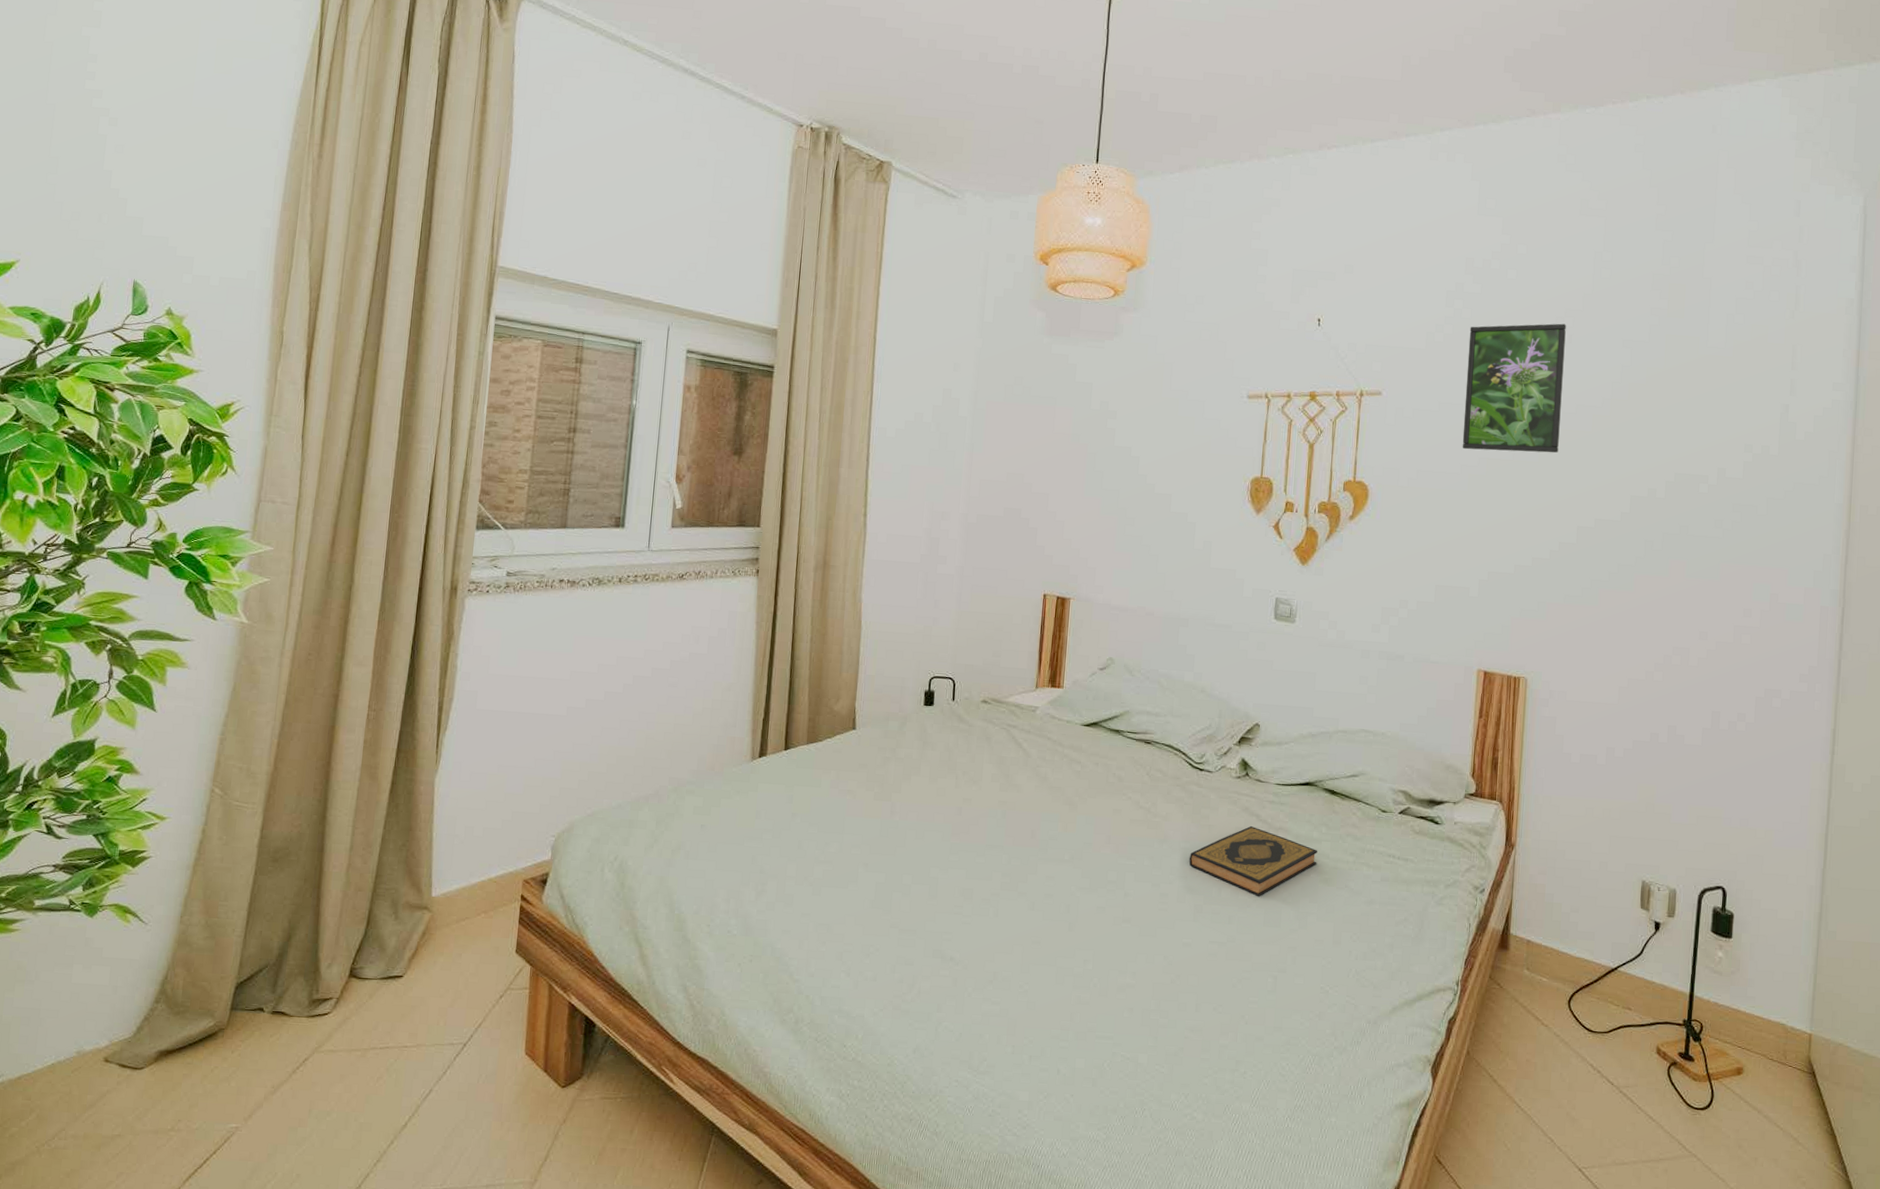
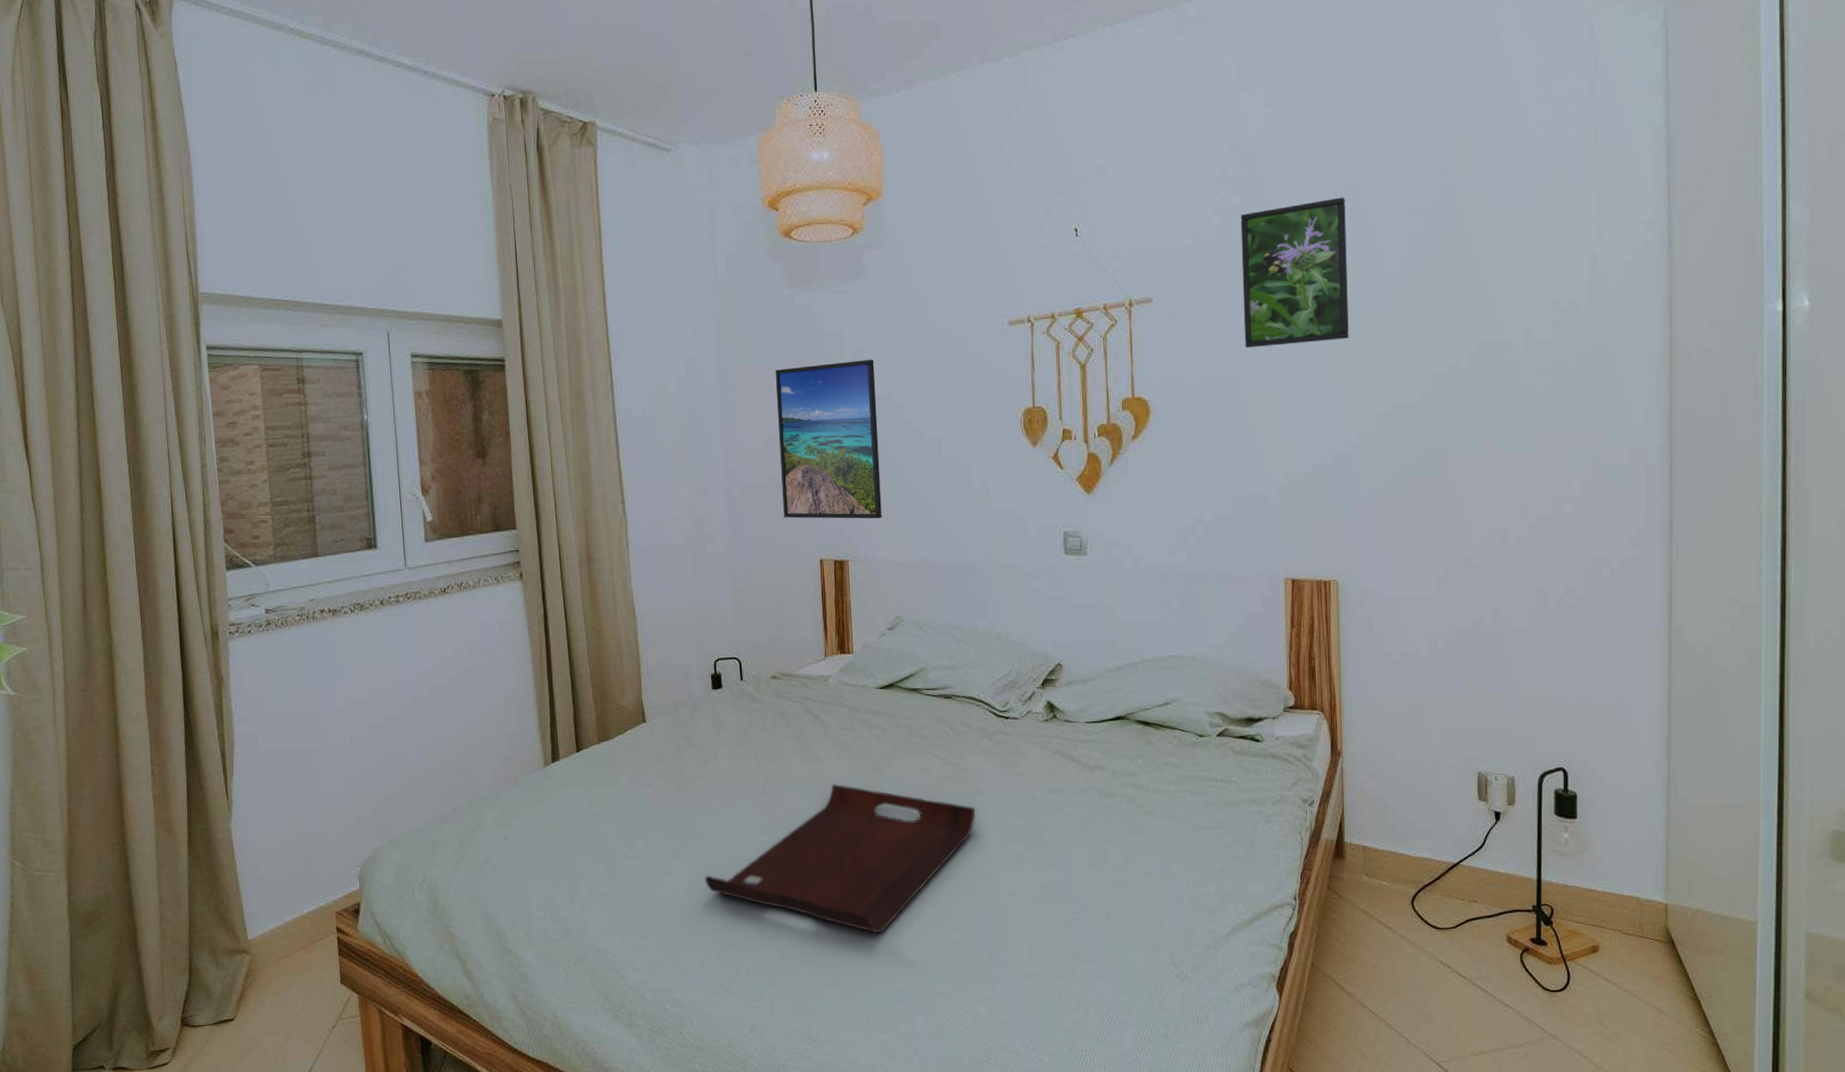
serving tray: none [890,814,1161,969] -> present [705,784,976,934]
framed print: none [1015,410,1119,563] -> present [775,360,882,519]
hardback book: present [1189,825,1318,897] -> none [1004,767,1137,838]

